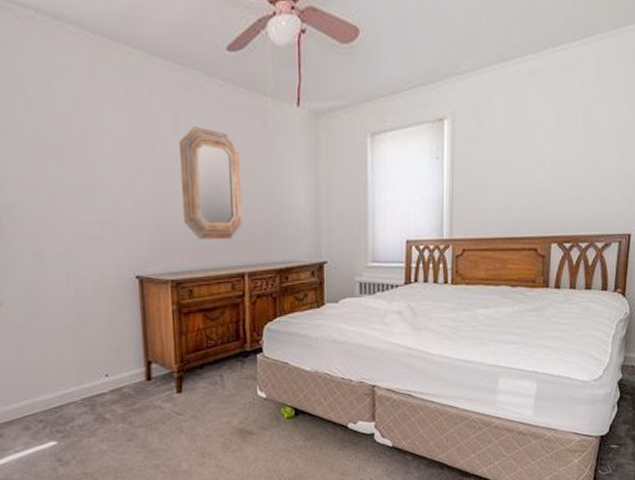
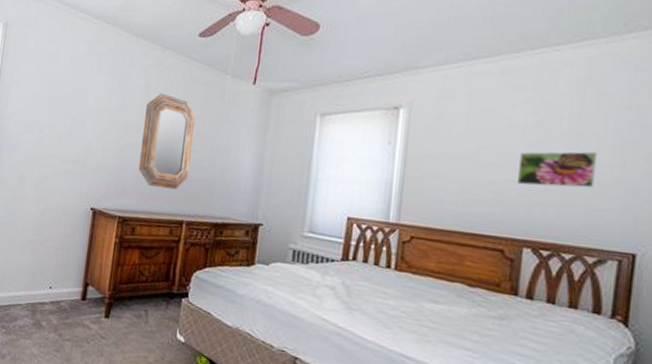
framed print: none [544,145,605,185] -> present [516,151,598,189]

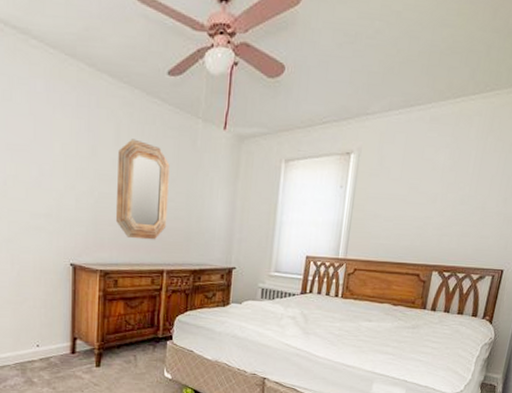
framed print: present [516,151,598,189] -> none [433,189,490,220]

